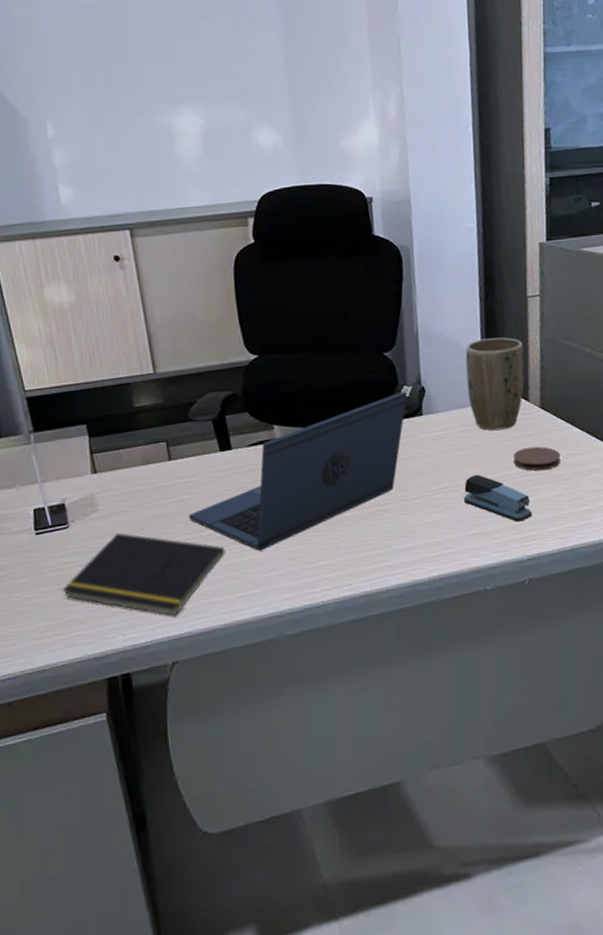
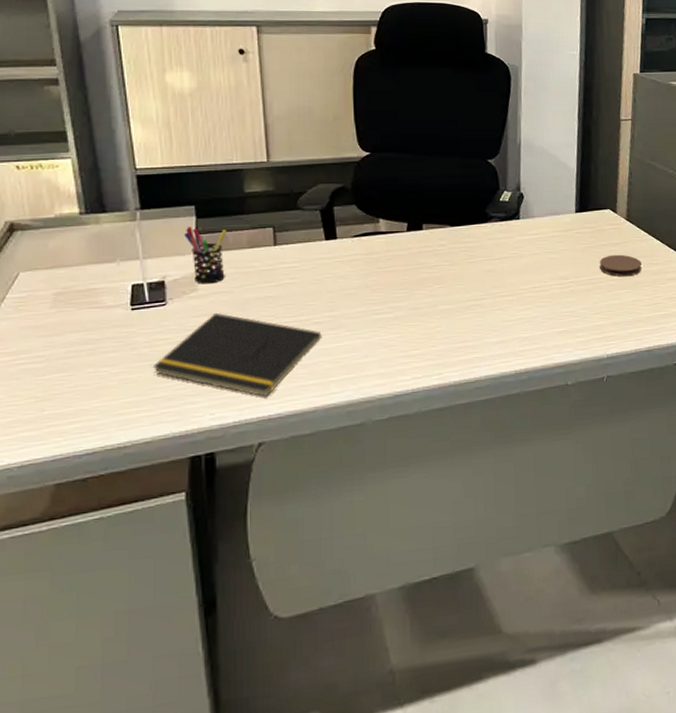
pen holder: none [79,446,123,505] -> present [184,227,226,284]
laptop: present [188,391,408,551] -> none [288,195,507,338]
stapler: present [464,474,532,522] -> none [553,276,614,323]
plant pot: present [465,337,525,431] -> none [562,154,615,238]

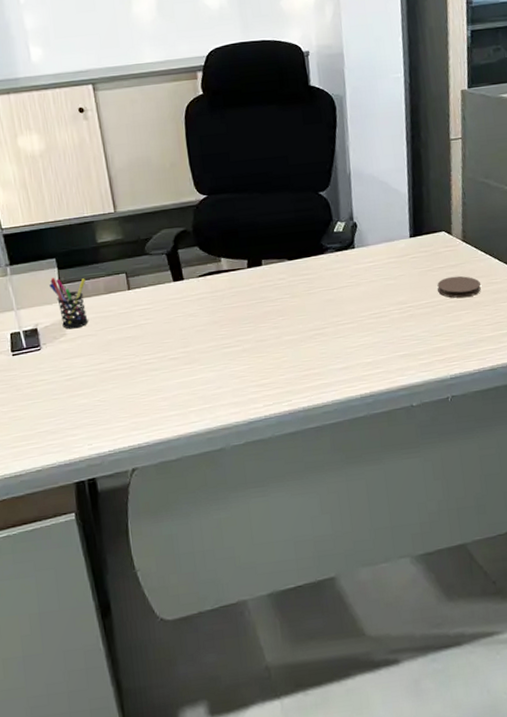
notepad: present [152,312,322,397] -> none [35,354,179,428]

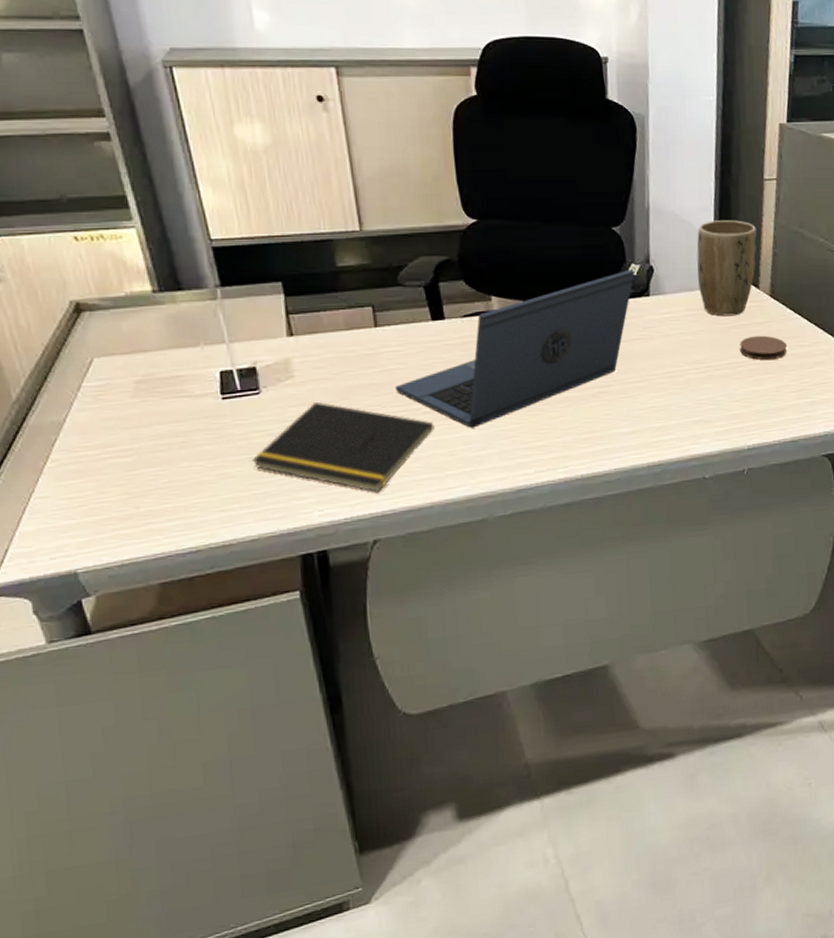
notepad: none [35,354,179,428] -> present [251,401,435,492]
pen holder: present [49,278,88,329] -> none [273,306,323,371]
laptop: none [145,226,341,371] -> present [394,269,635,428]
plant pot: none [393,177,448,262] -> present [697,220,757,317]

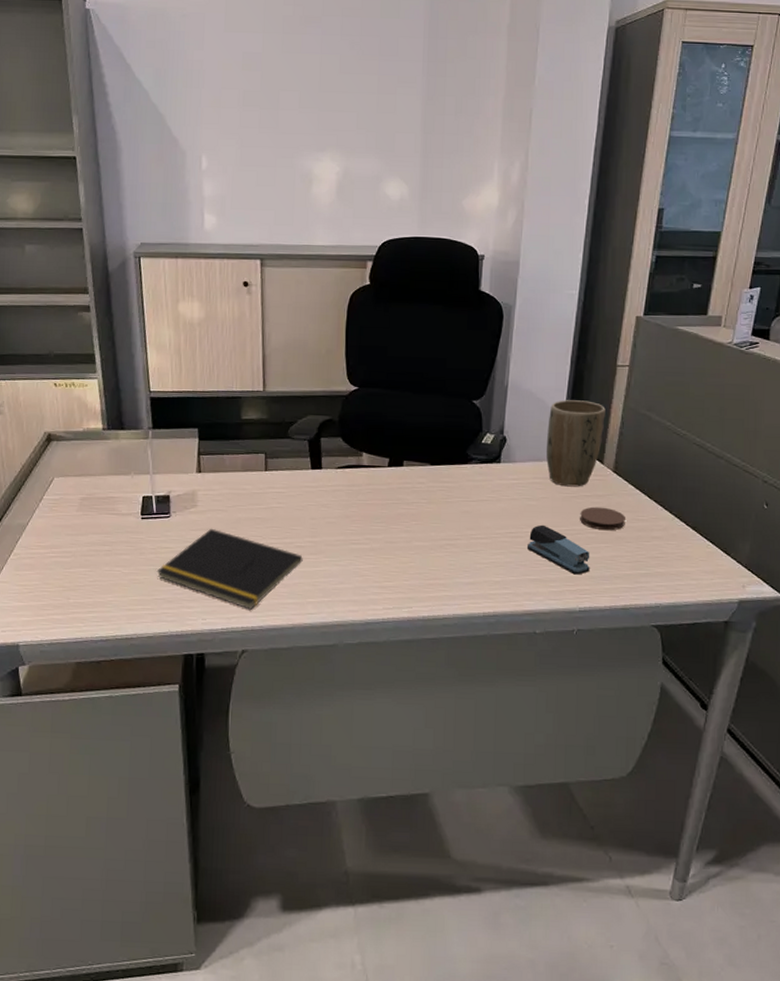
laptop: present [394,269,635,428] -> none [274,438,490,564]
stapler: none [688,360,755,411] -> present [528,524,590,575]

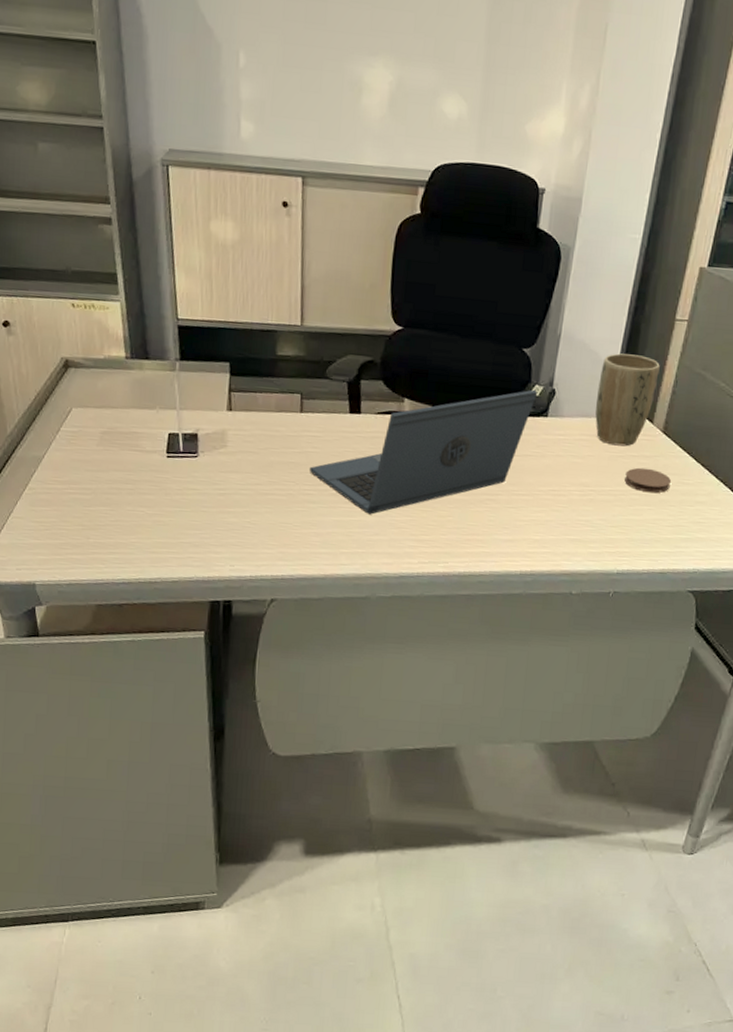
notepad: present [156,528,303,610] -> none [182,470,338,558]
laptop: none [274,438,490,564] -> present [309,389,538,515]
stapler: present [528,524,590,575] -> none [569,483,633,537]

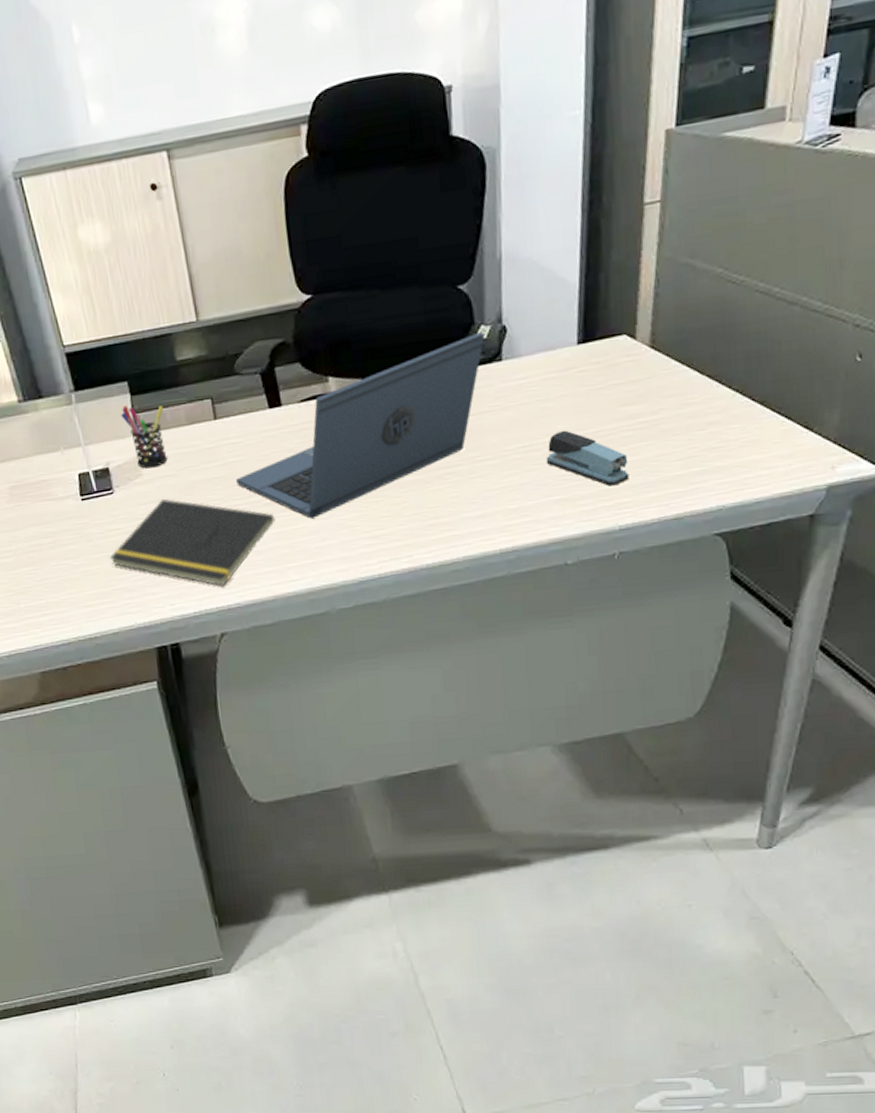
notepad: none [182,470,338,558] -> present [109,498,275,586]
pen holder: none [218,383,257,443] -> present [121,406,168,469]
stapler: none [569,483,633,537] -> present [547,430,629,486]
plant pot: present [595,353,660,447] -> none [558,258,634,377]
coaster: present [625,467,672,493] -> none [610,395,672,425]

